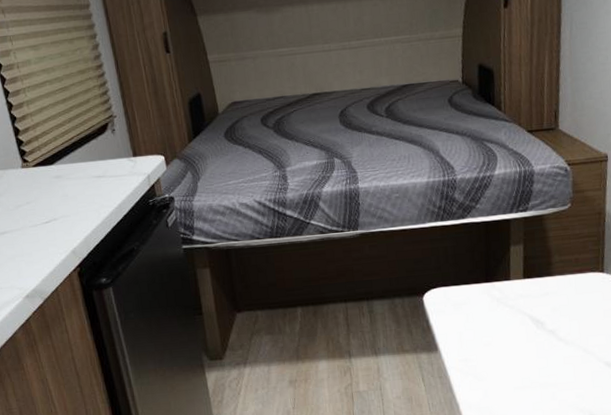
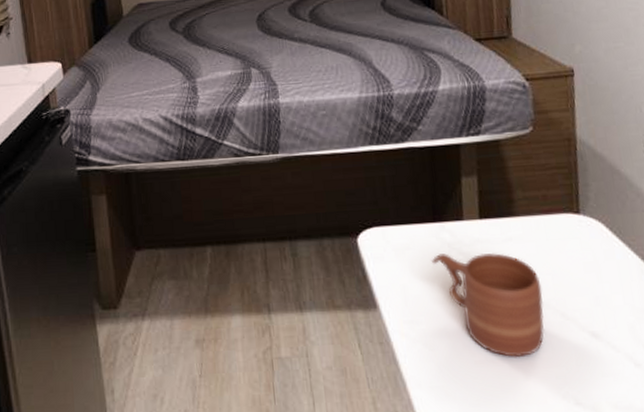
mug: none [482,305,570,384] -> present [430,253,544,358]

